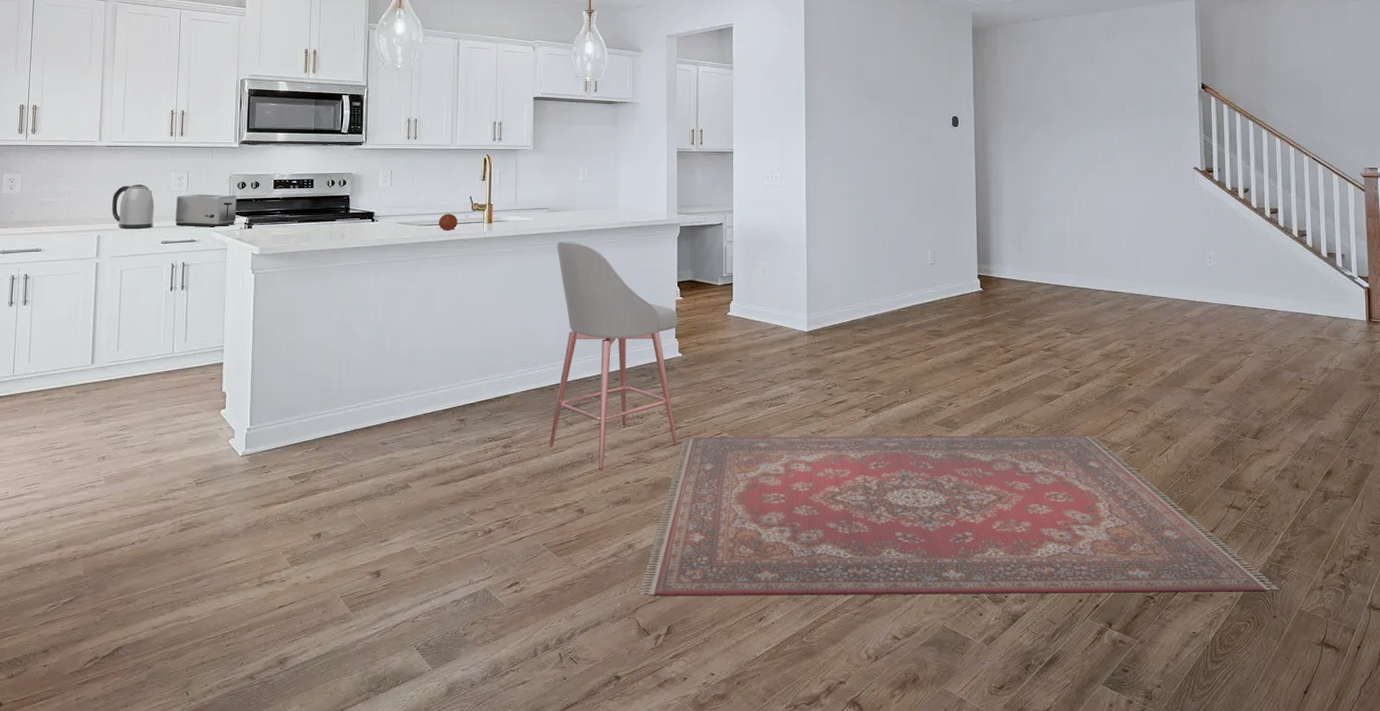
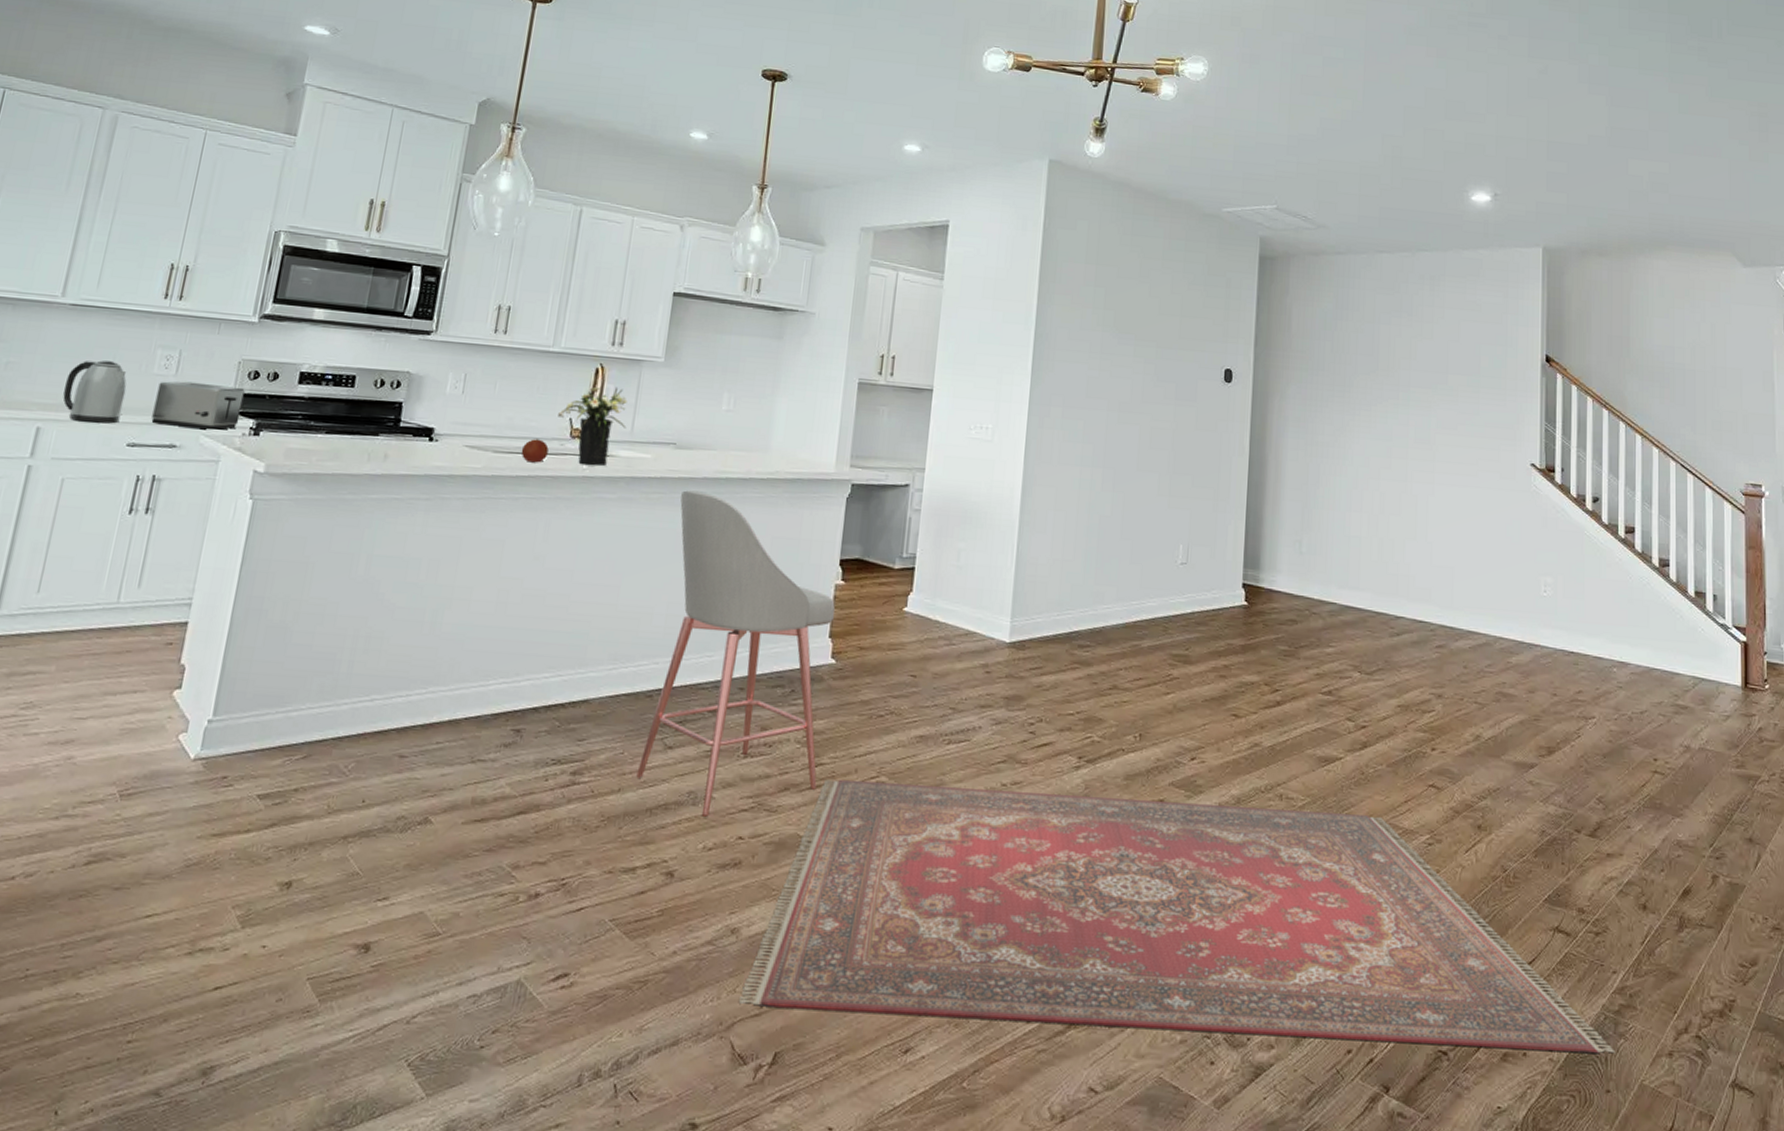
flower arrangement: none [461,170,512,230] -> present [558,387,627,467]

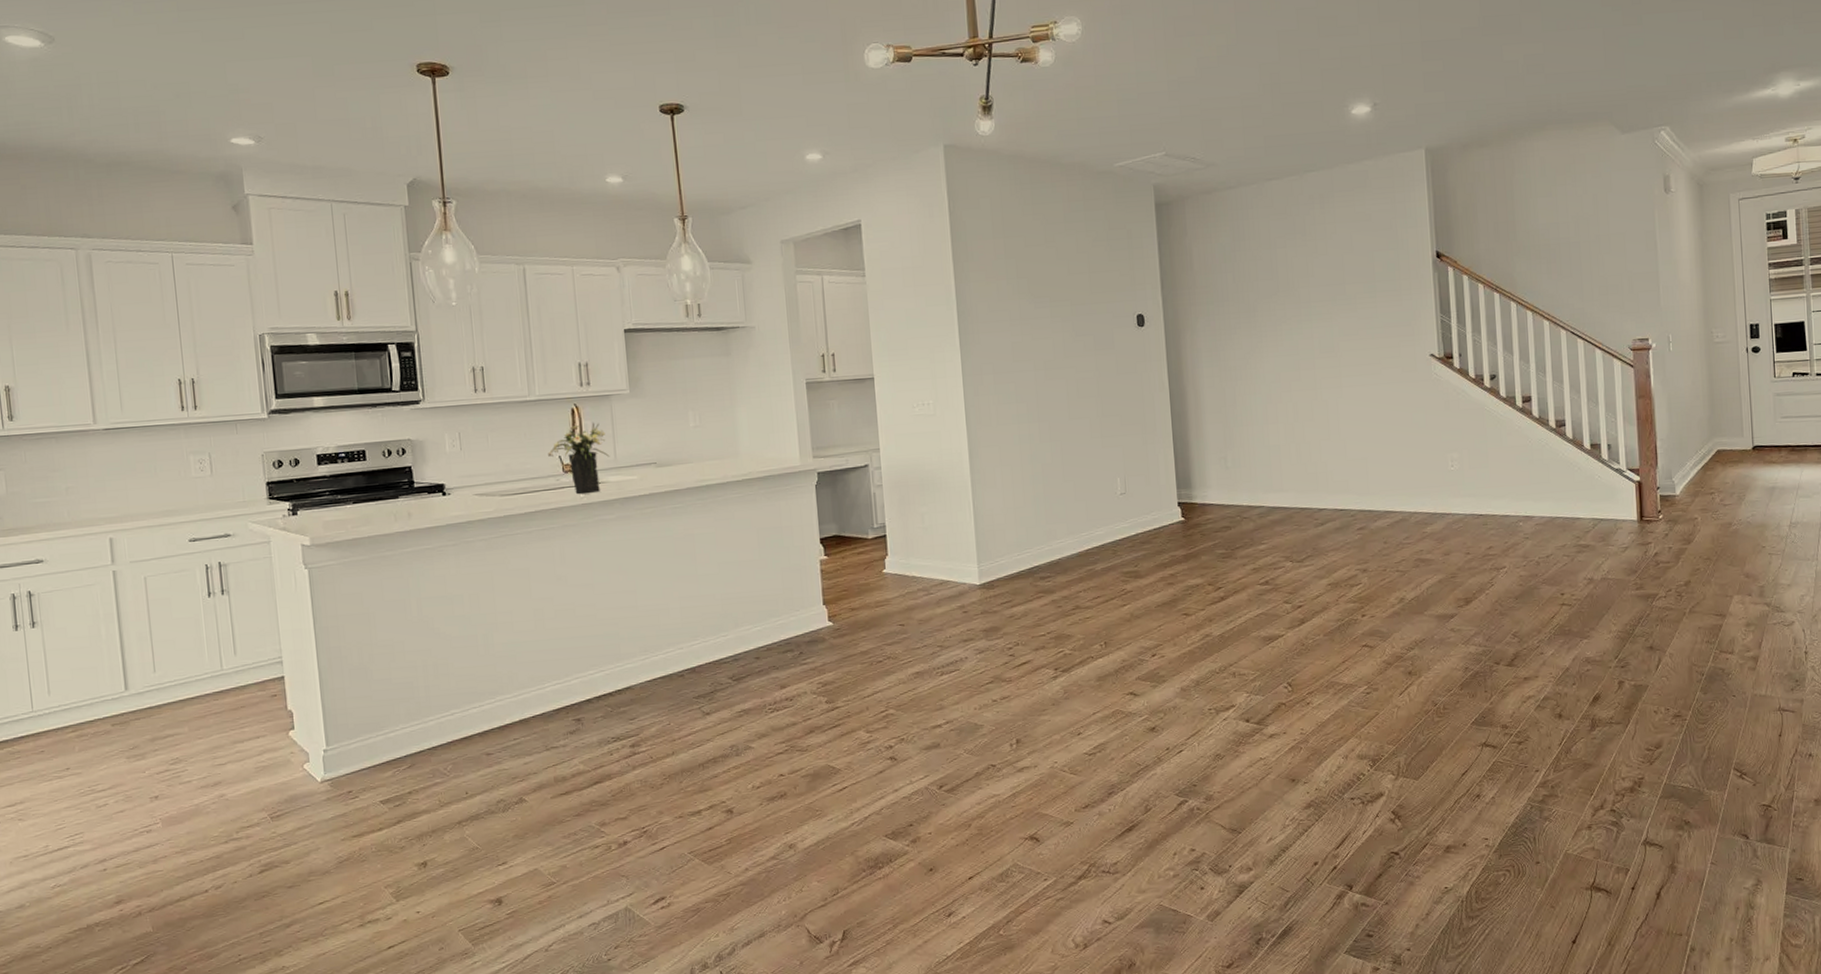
kettle: present [63,360,127,424] -> none [121,472,177,528]
toaster: present [151,381,245,431] -> none [200,476,277,519]
fruit: present [521,439,549,463] -> none [523,478,548,500]
bar stool: present [636,490,835,817] -> none [671,500,837,763]
area rug: present [738,779,1616,1054] -> none [806,677,1542,899]

